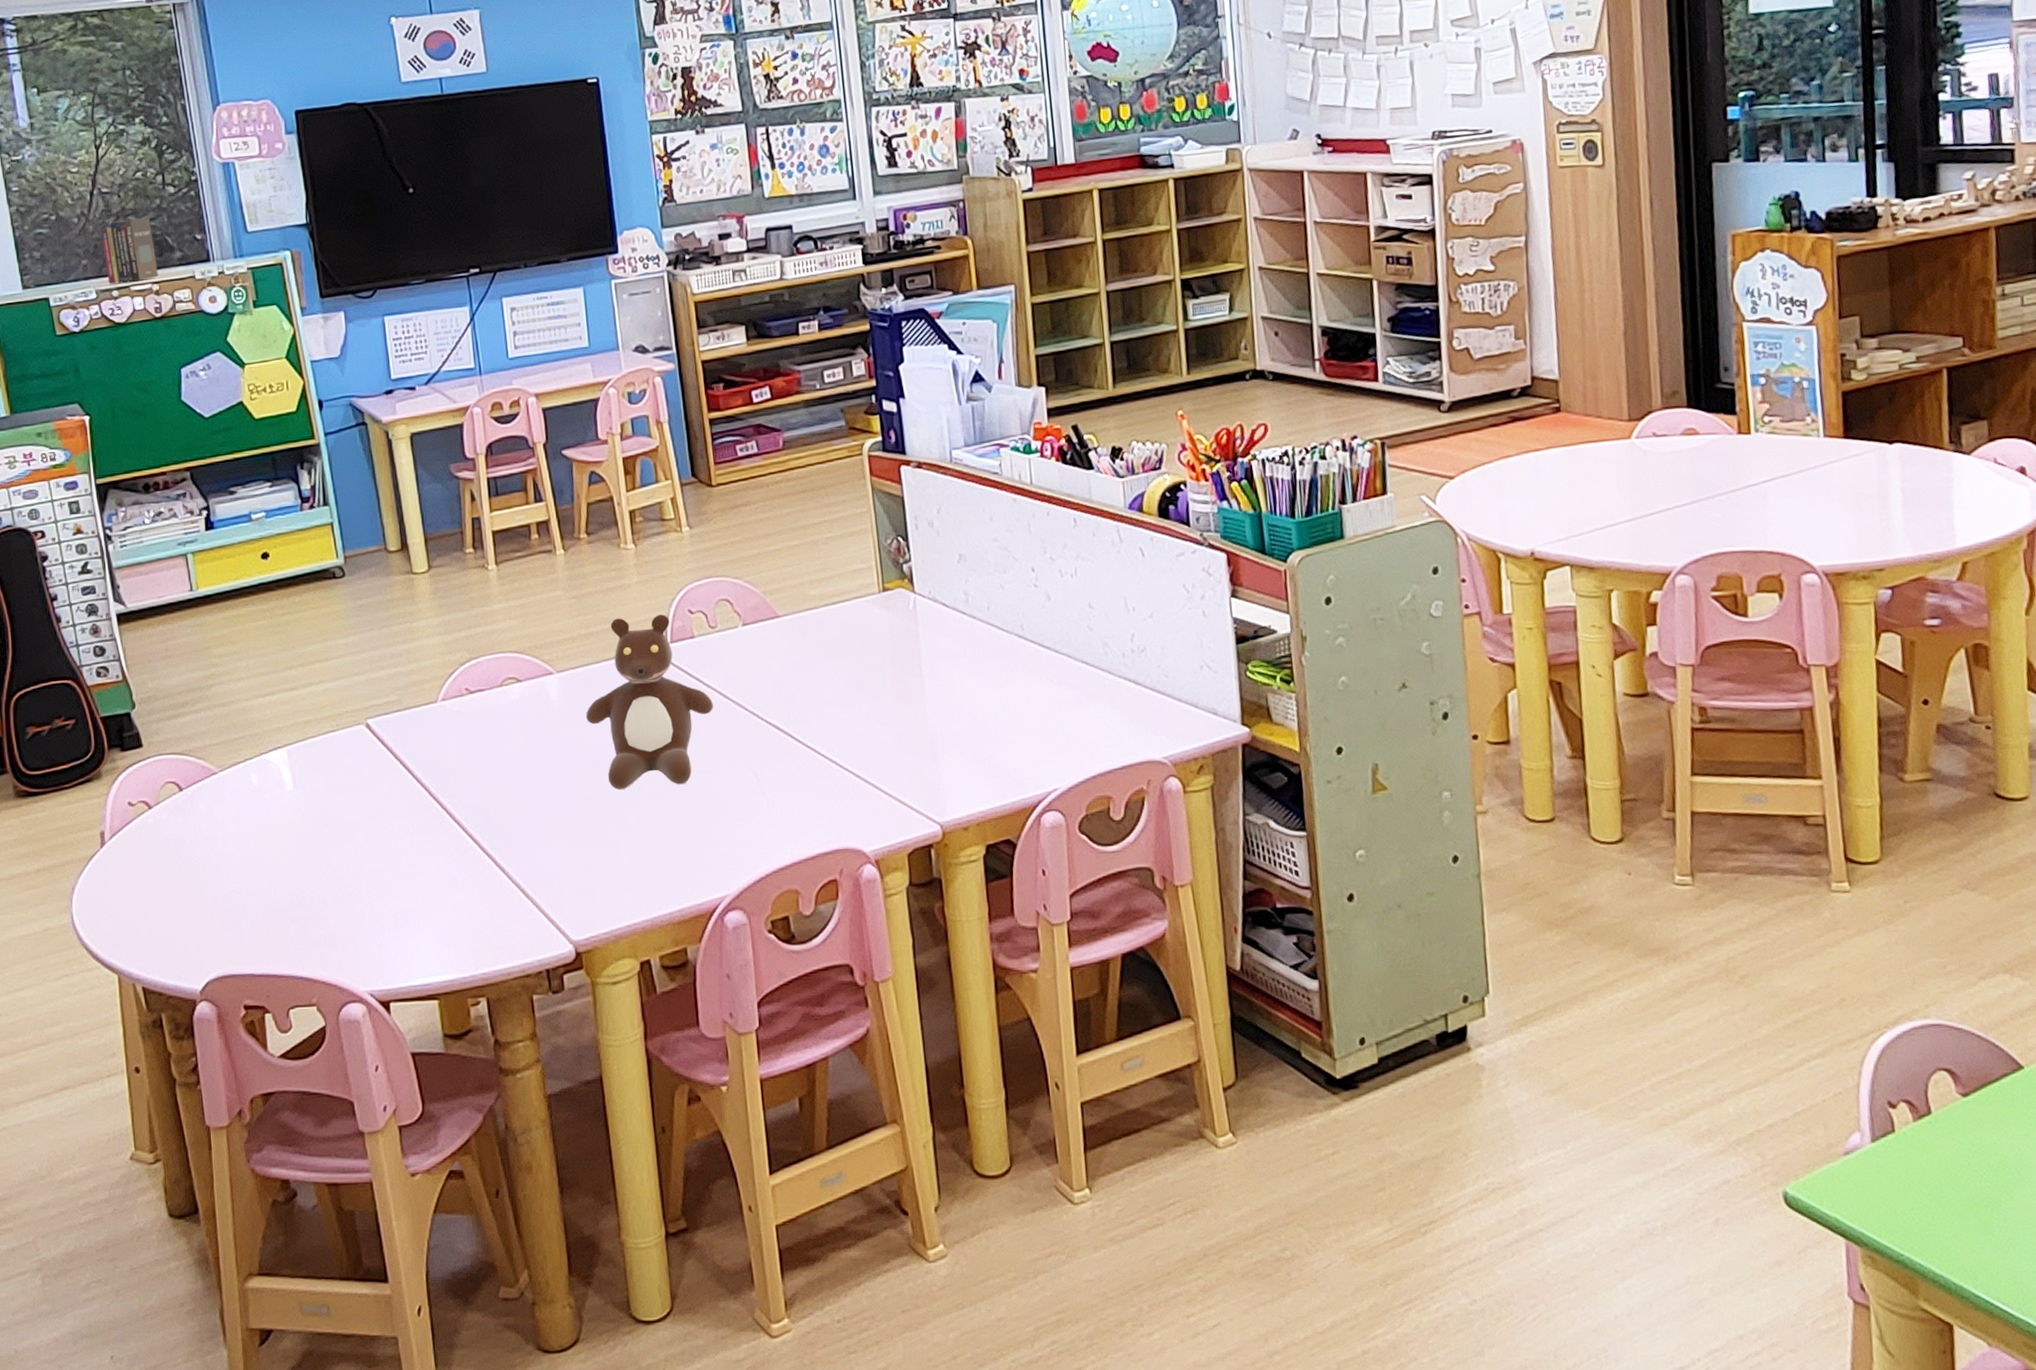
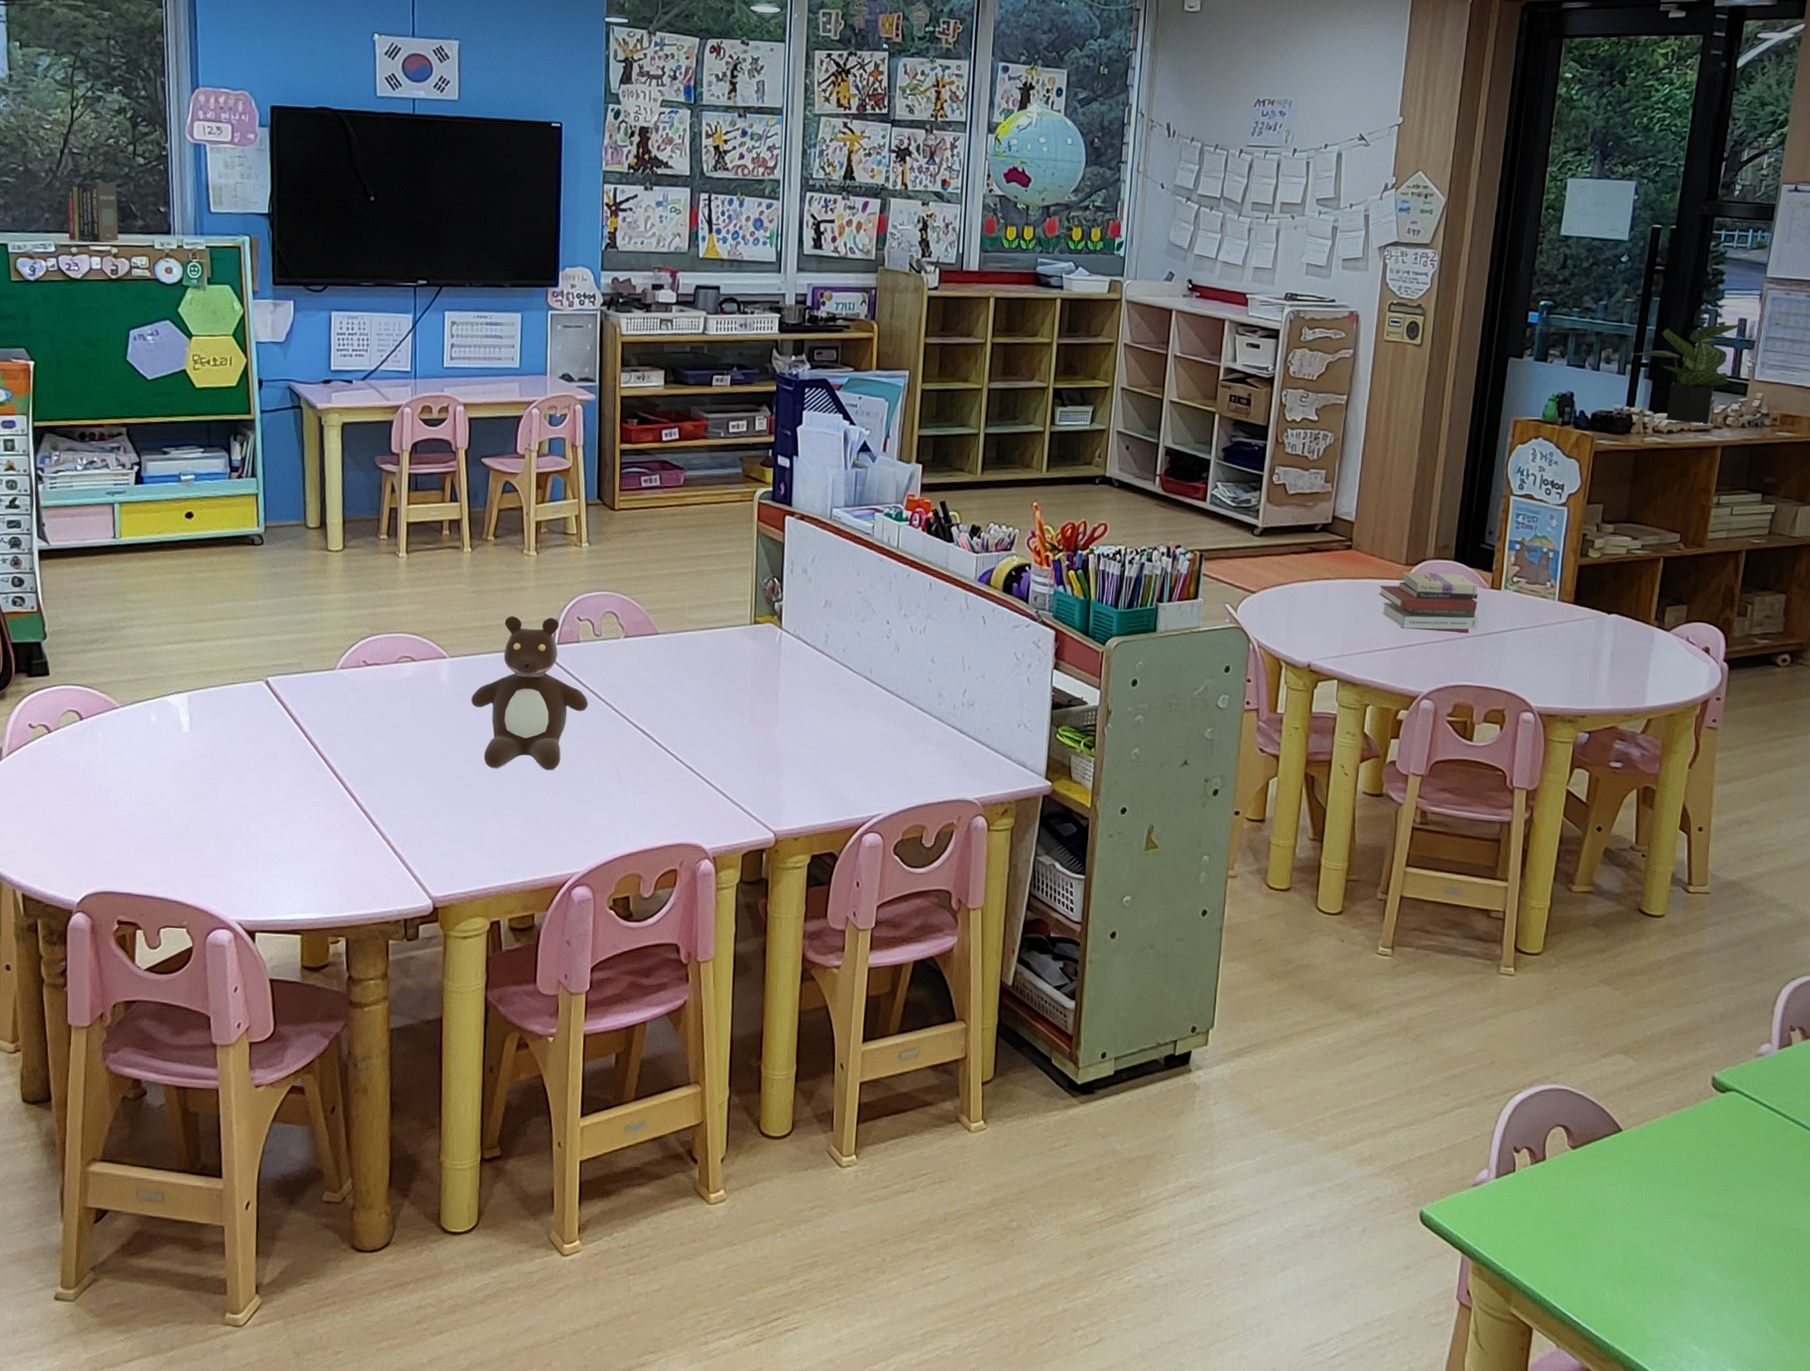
books: none [1602,423,1730,495] -> present [1379,572,1478,633]
potted plant: none [1864,78,1997,207] -> present [1633,322,1745,424]

